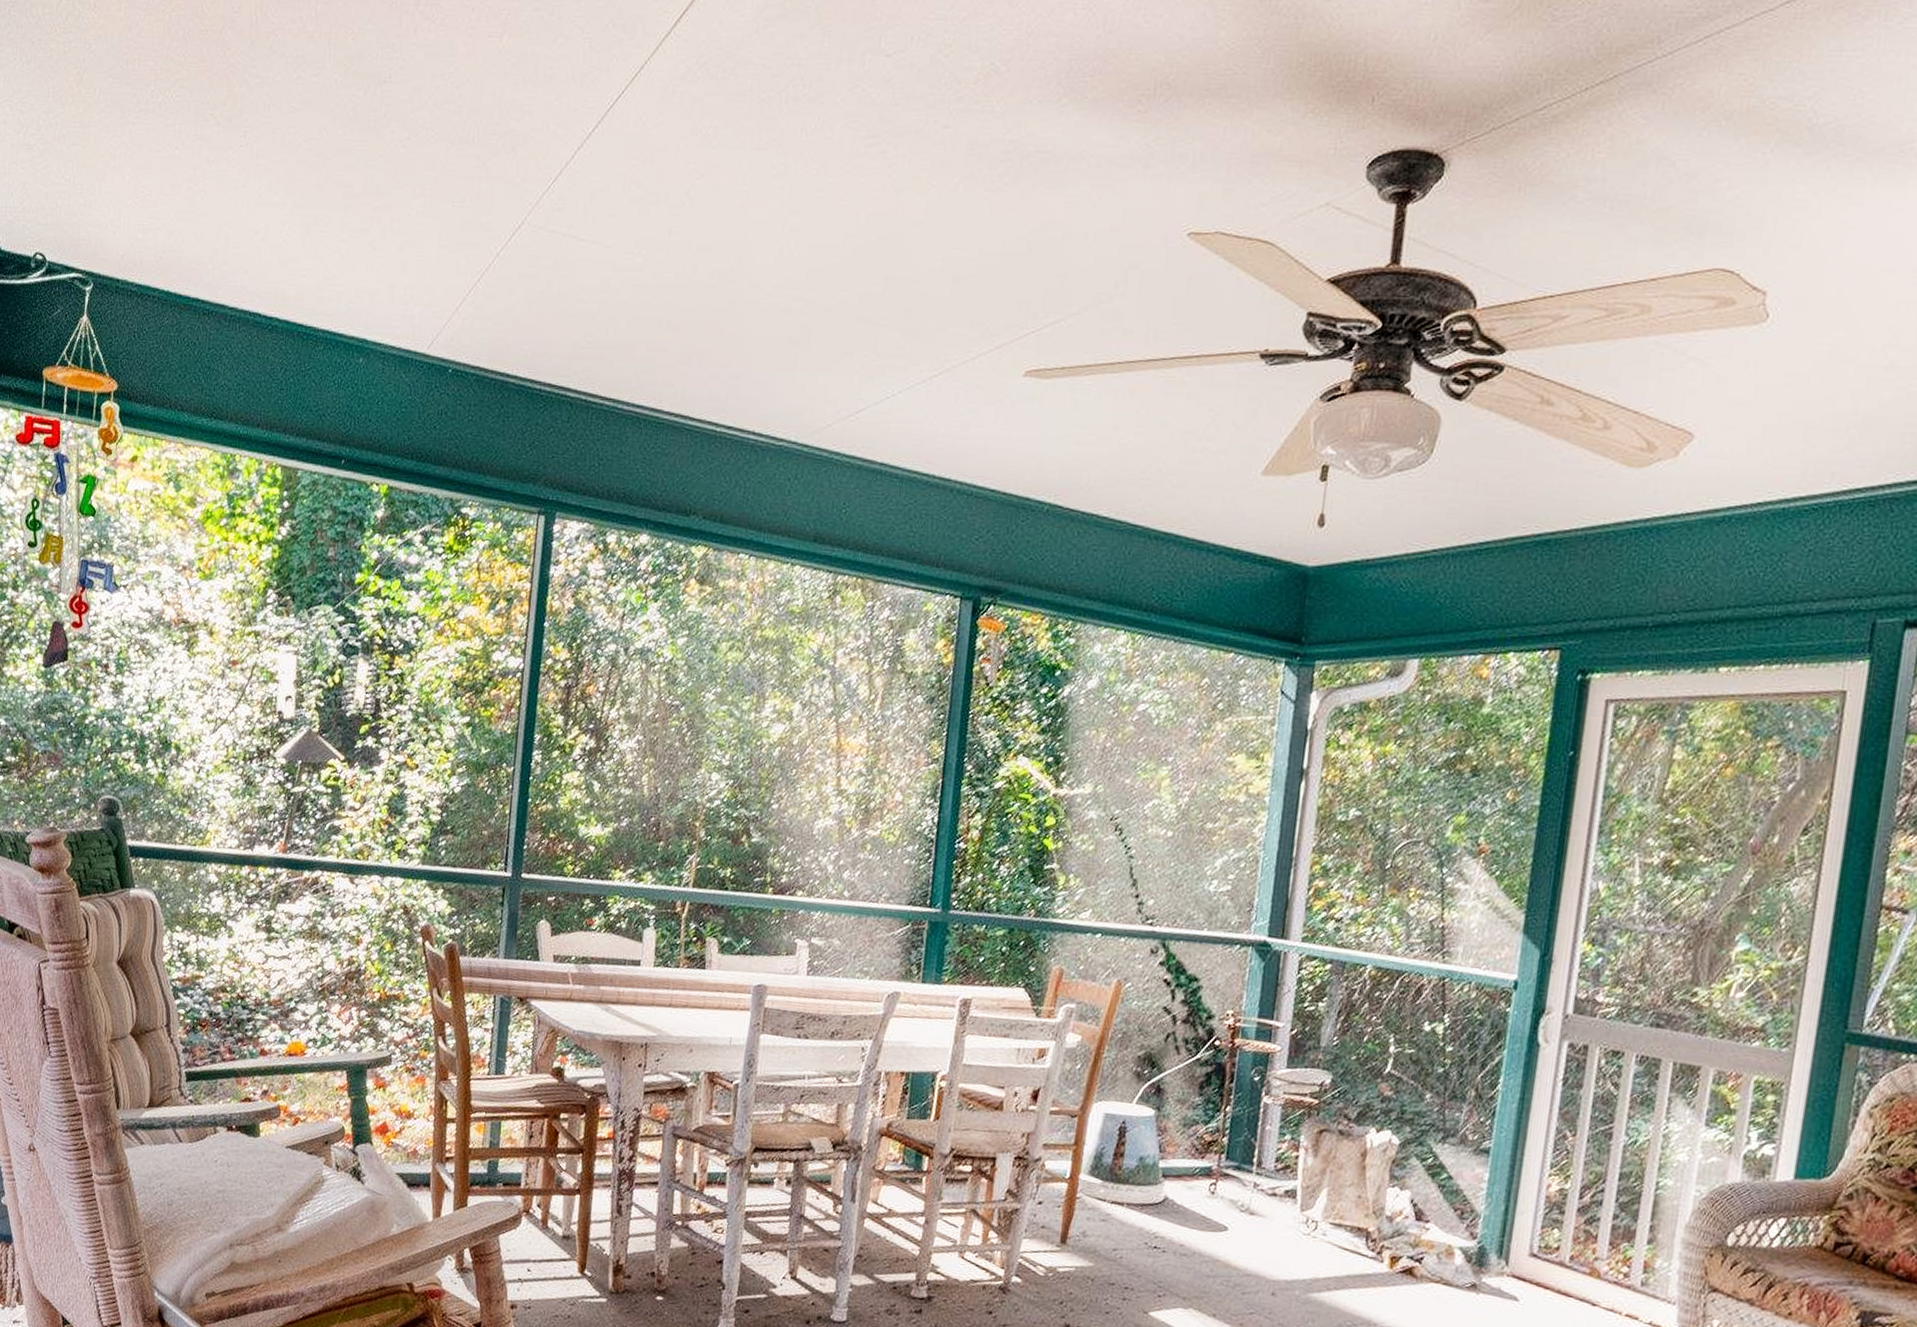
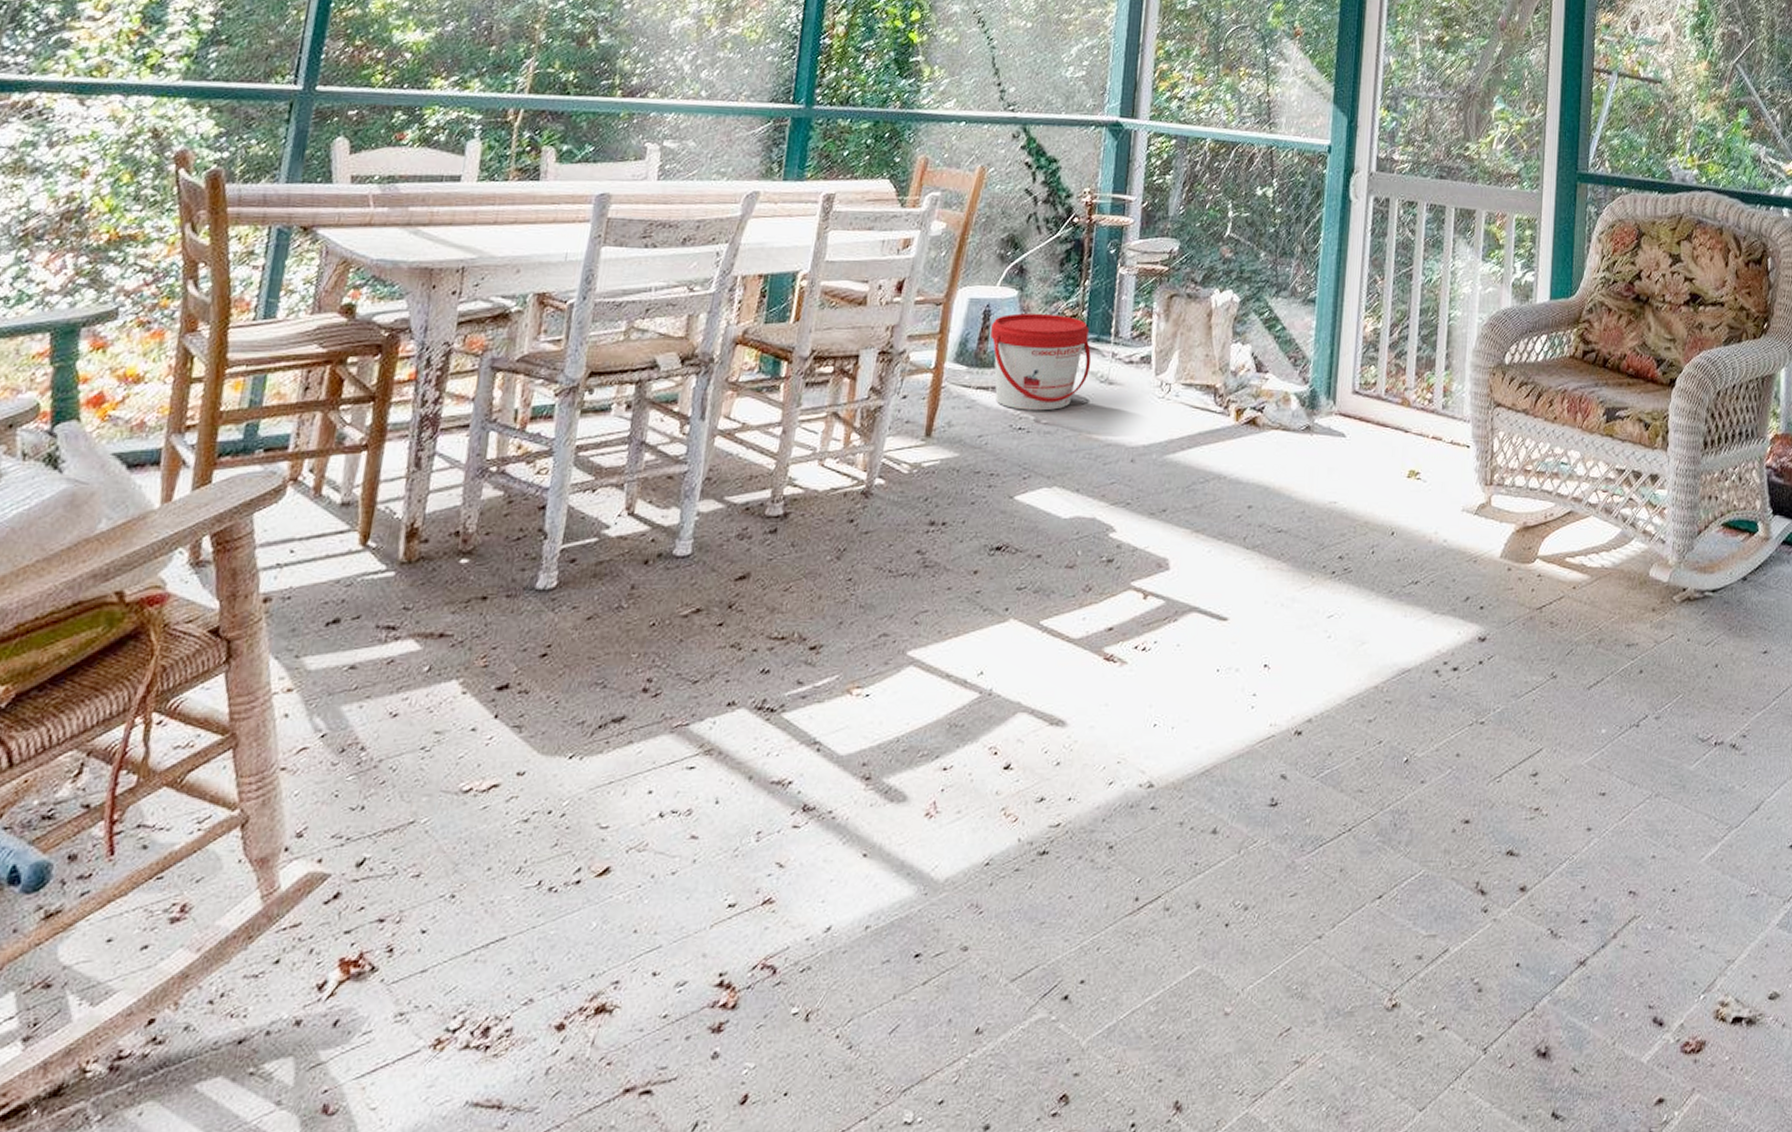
bucket: none [1126,1133,1232,1234] -> present [990,313,1092,411]

